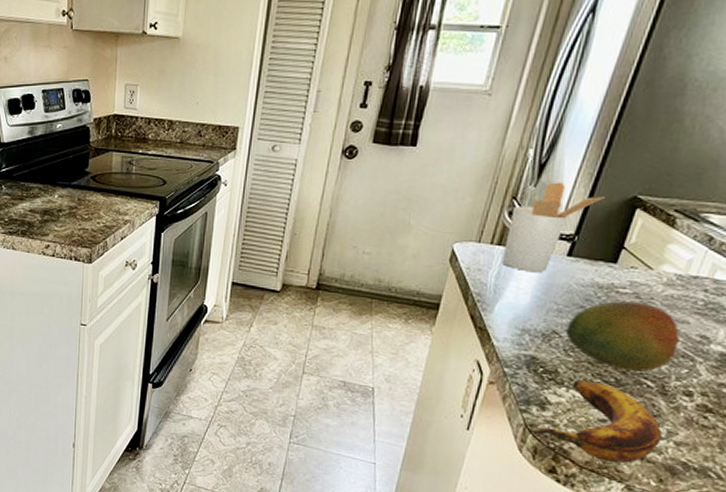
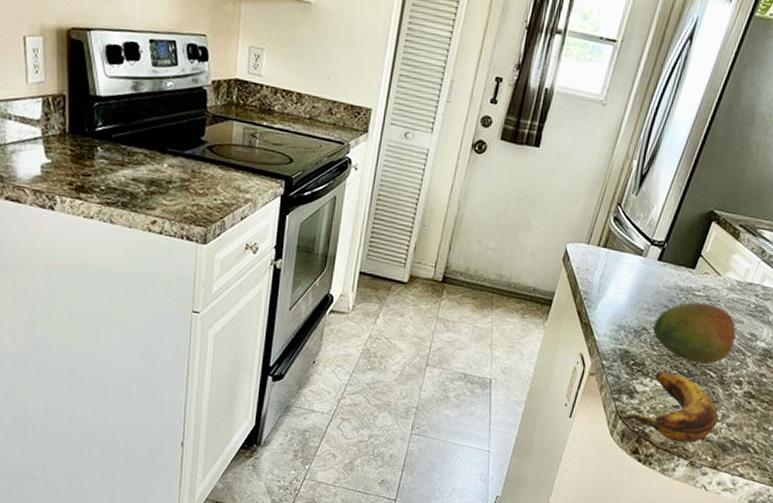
utensil holder: present [502,182,605,273] -> none [606,192,690,275]

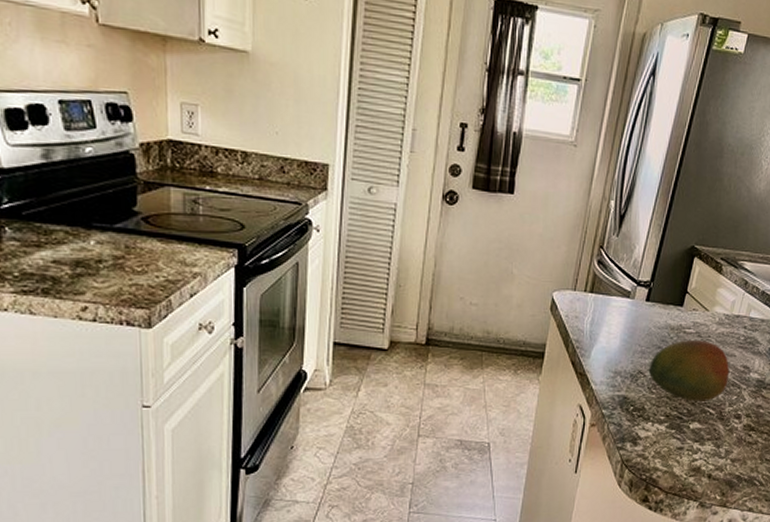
banana: present [623,371,719,443] -> none [629,414,722,484]

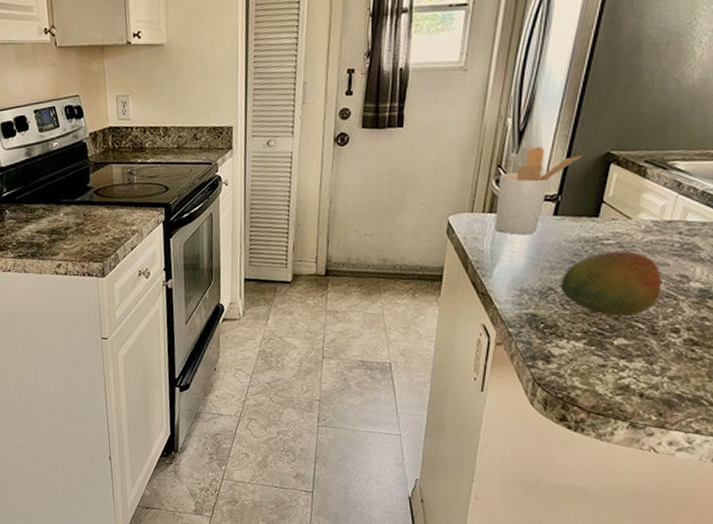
utensil holder: none [595,232,671,318] -> present [495,146,581,235]

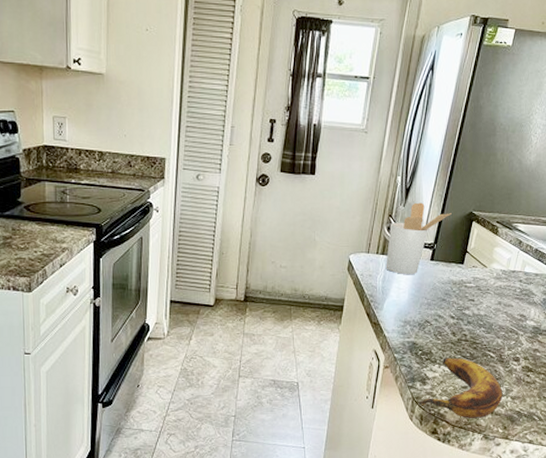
banana: none [542,331,657,403] -> present [419,357,503,418]
fruit: present [561,251,662,316] -> none [435,293,508,346]

